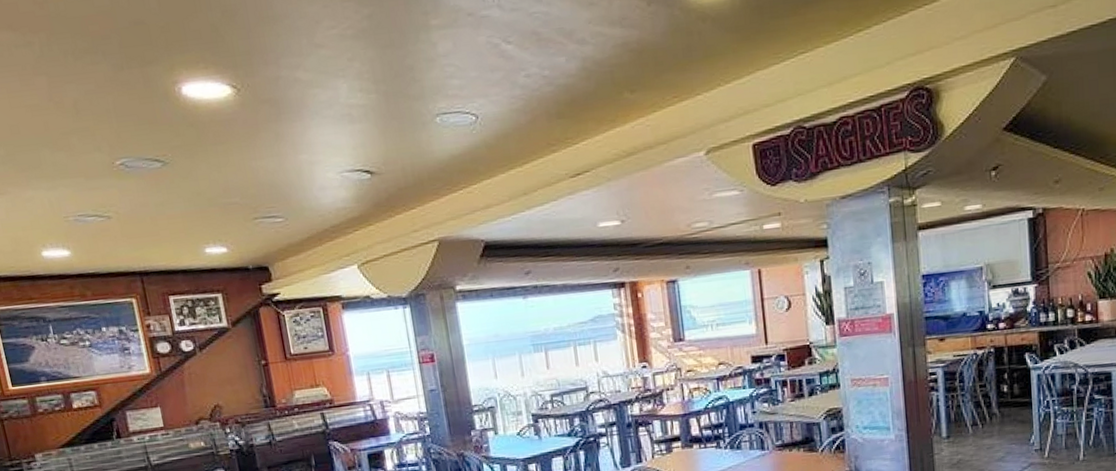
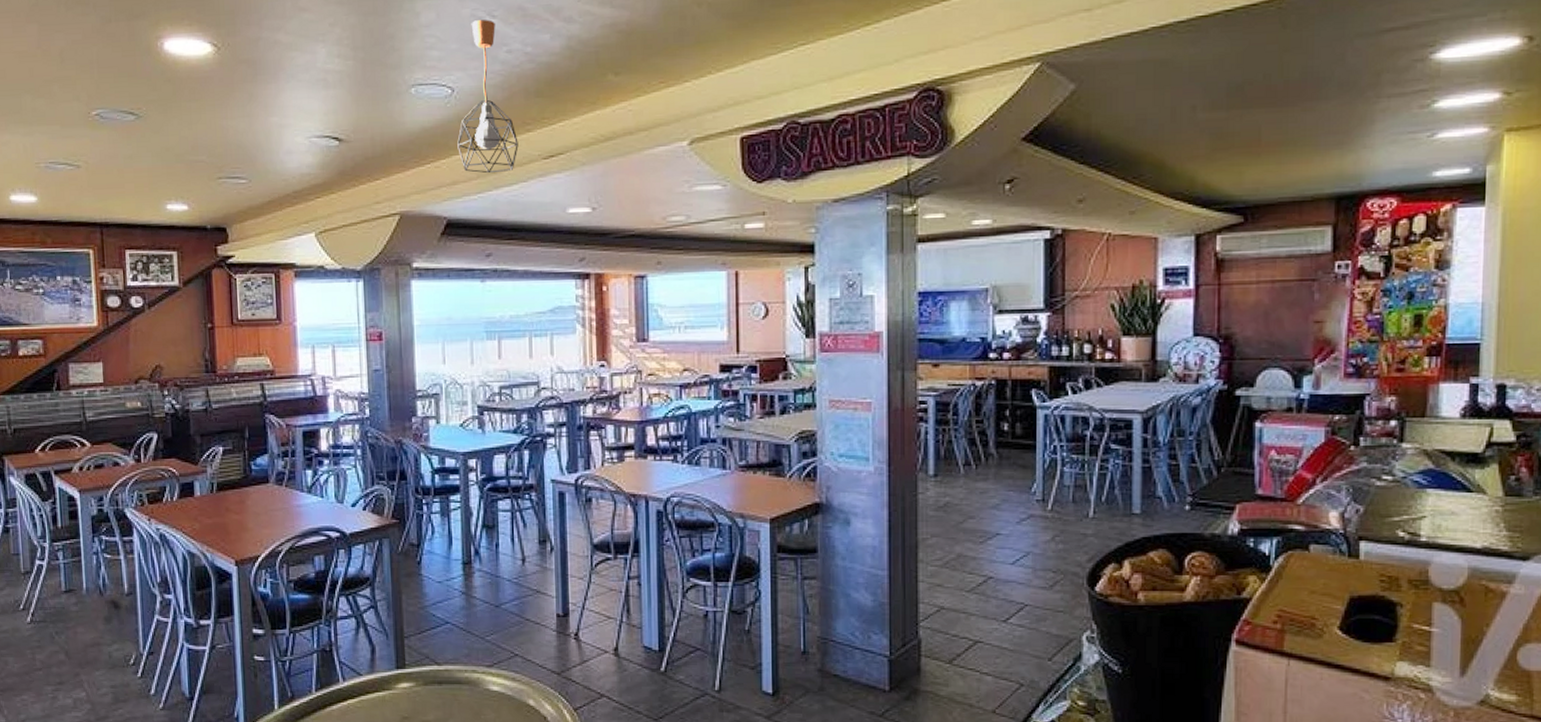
pendant light: none [486,46,546,195] -> present [457,20,519,174]

